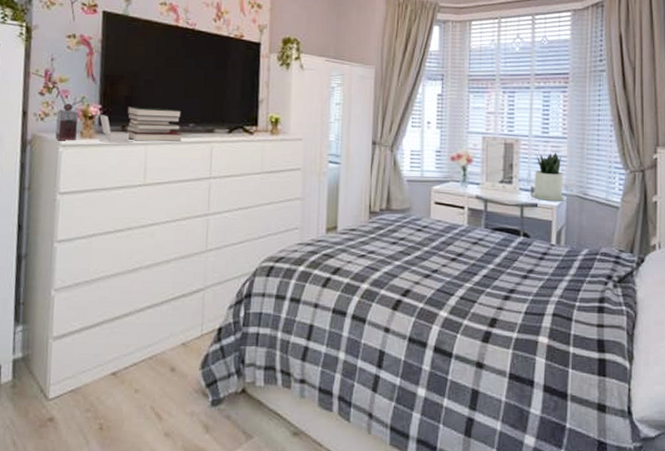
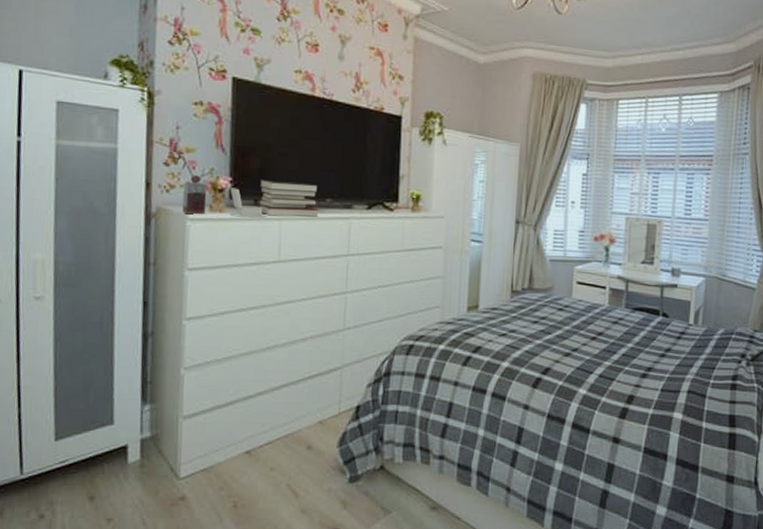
planter: present [531,153,566,201] -> none [672,234,705,282]

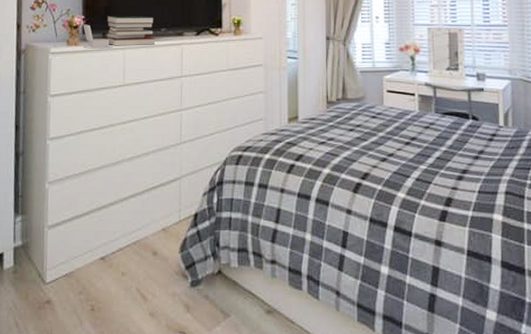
perfume bottle: present [182,175,207,215] -> none [45,16,65,49]

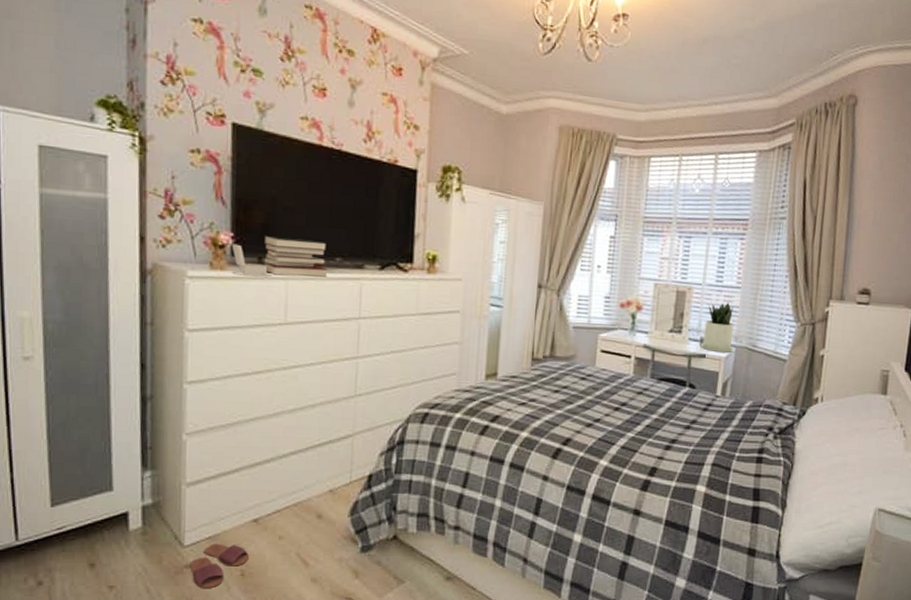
slippers: none [50,280,97,323] -> present [190,543,249,589]
planter: none [477,40,510,85] -> present [700,302,734,352]

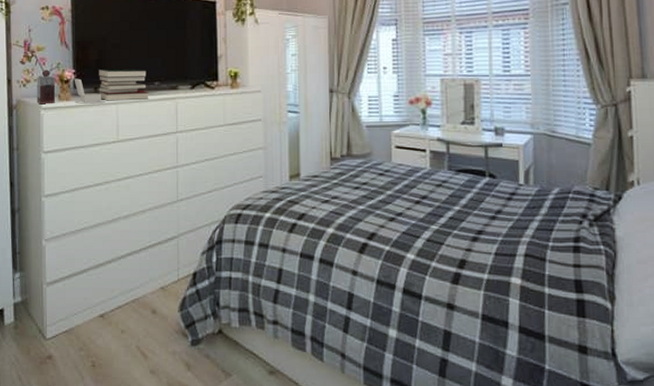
perfume bottle: none [180,229,207,273] -> present [37,70,56,105]
slippers: present [190,543,249,589] -> none [51,336,98,378]
planter: present [700,302,734,352] -> none [495,91,532,140]

